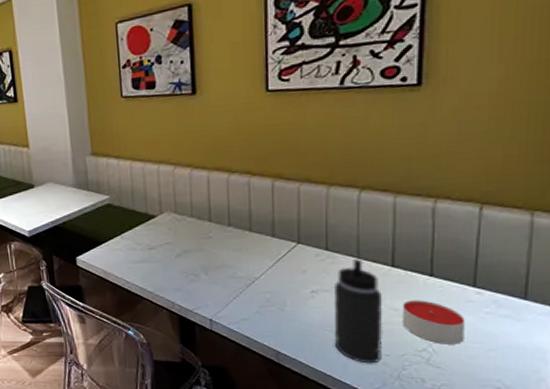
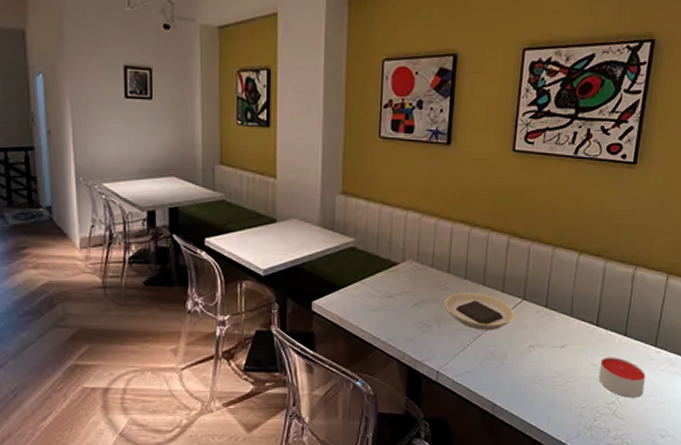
plate: none [210,240,290,277] -> present [445,293,515,330]
thermos bottle: present [333,259,383,364] -> none [543,317,586,415]

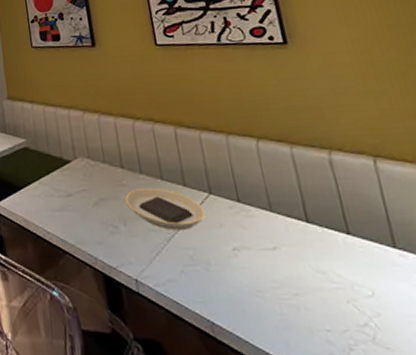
candle: present [598,357,646,398] -> none [328,262,405,319]

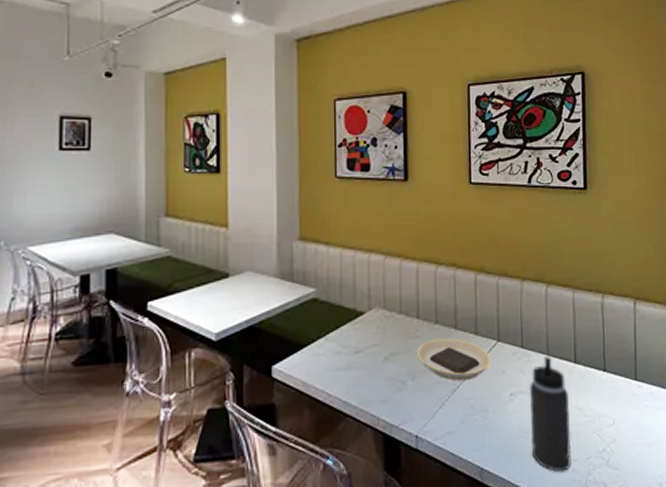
thermos bottle: none [253,213,324,341] -> present [529,356,572,472]

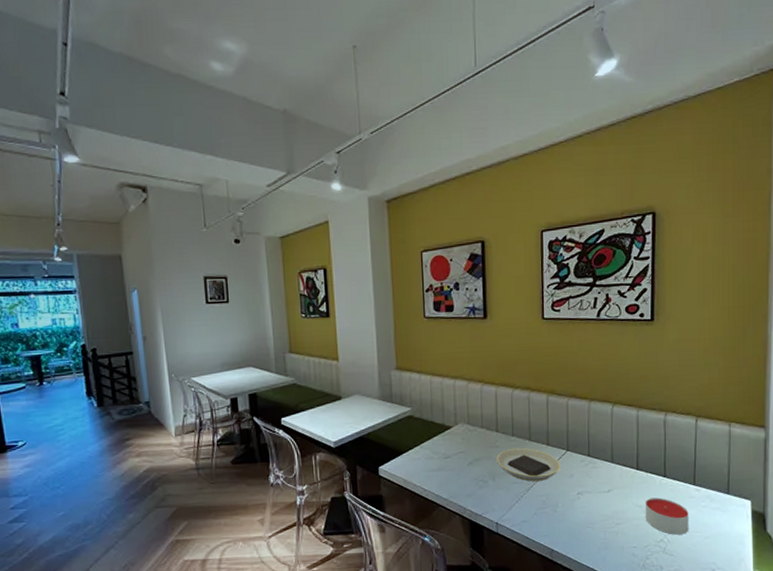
thermos bottle: present [529,356,572,472] -> none [594,464,632,556]
candle: none [584,396,633,443] -> present [645,497,689,535]

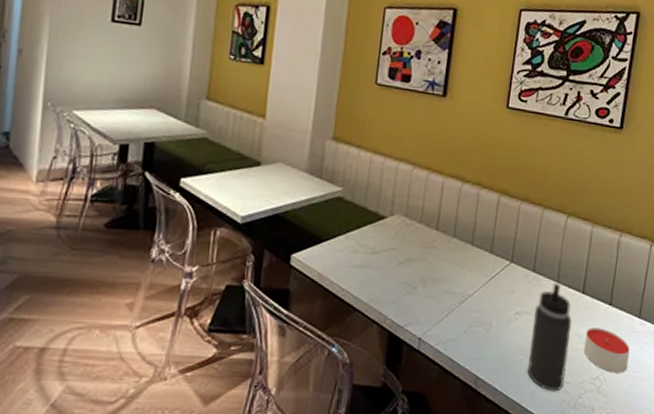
plate: present [497,448,561,482] -> none [431,252,502,294]
thermos bottle: none [594,464,632,556] -> present [528,283,572,392]

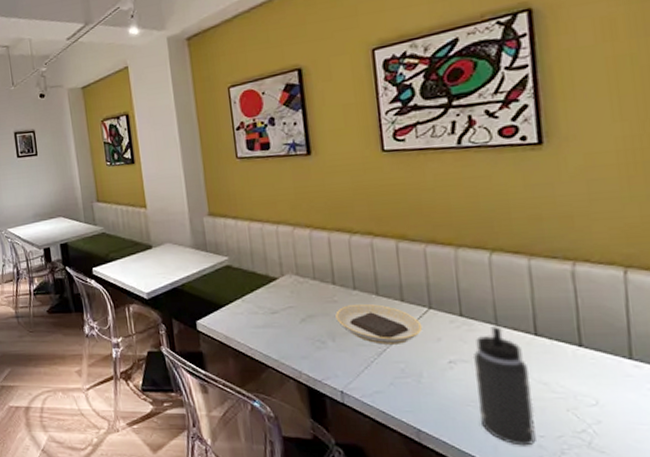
plate: none [431,252,502,294] -> present [335,304,423,345]
candle: present [583,327,630,373] -> none [552,373,628,425]

